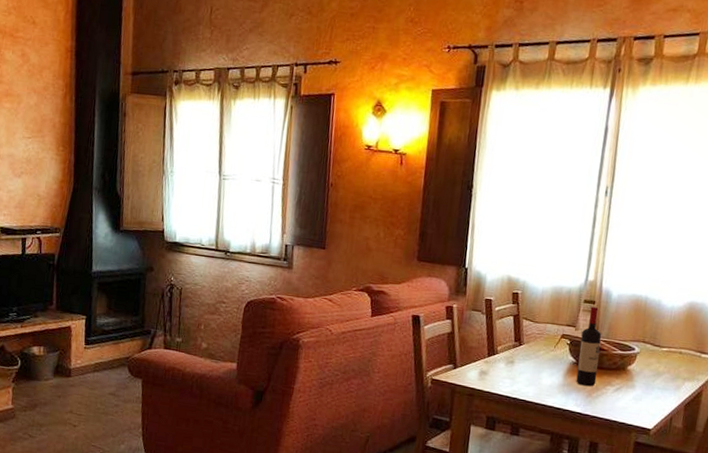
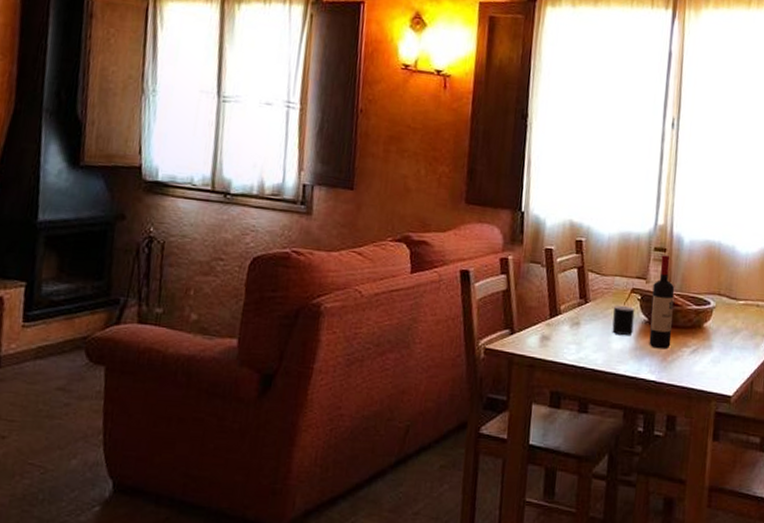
cup: none [542,348,564,374] -> present [612,305,635,335]

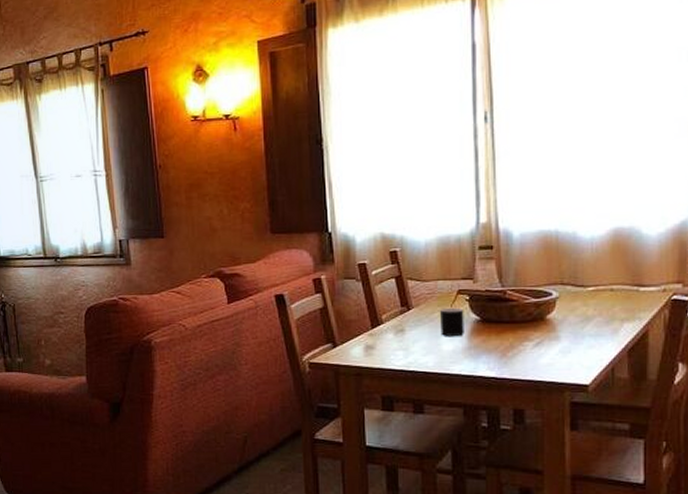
wine bottle: present [649,255,675,350] -> none [482,252,510,346]

